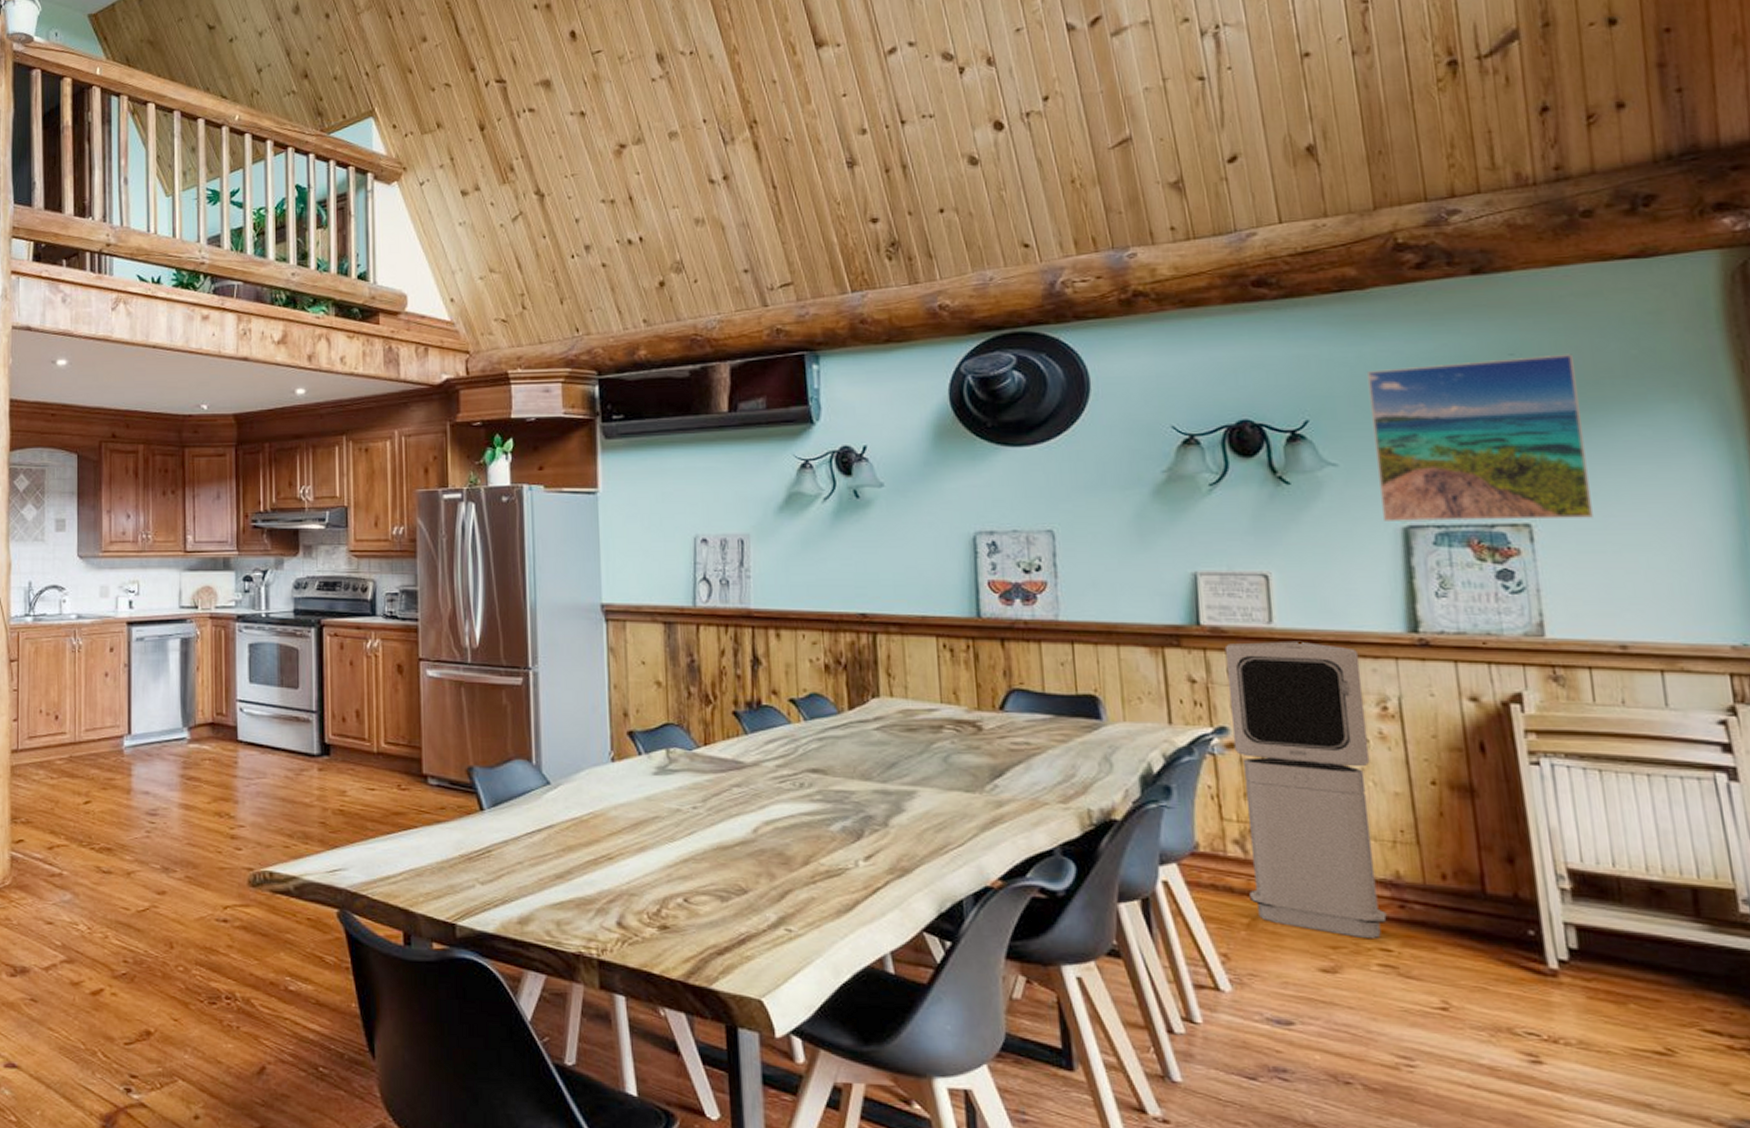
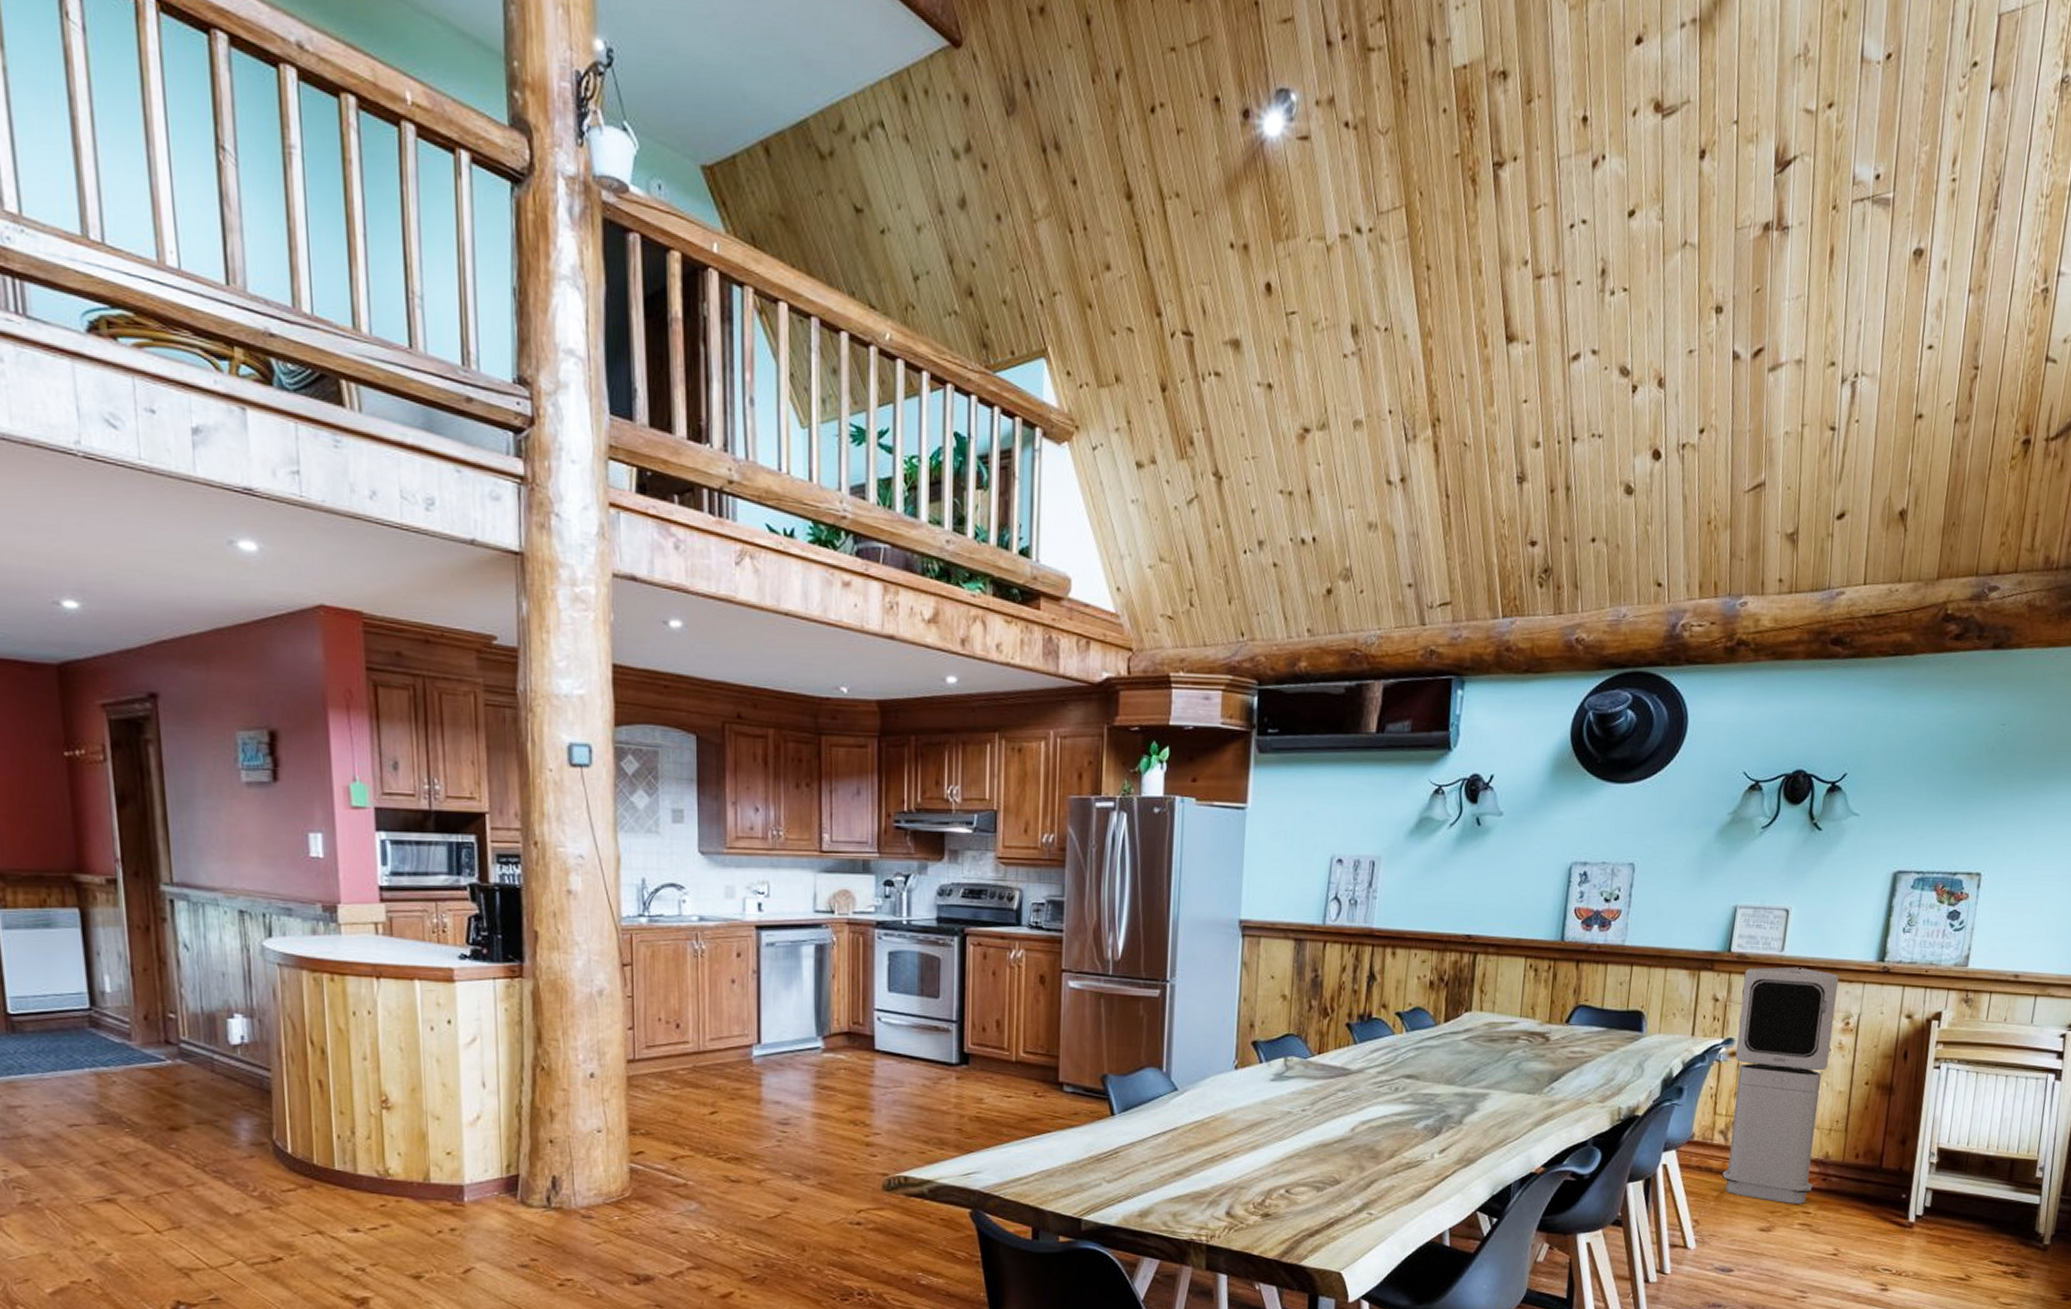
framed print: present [1366,354,1593,521] -> none [1881,727,2044,871]

